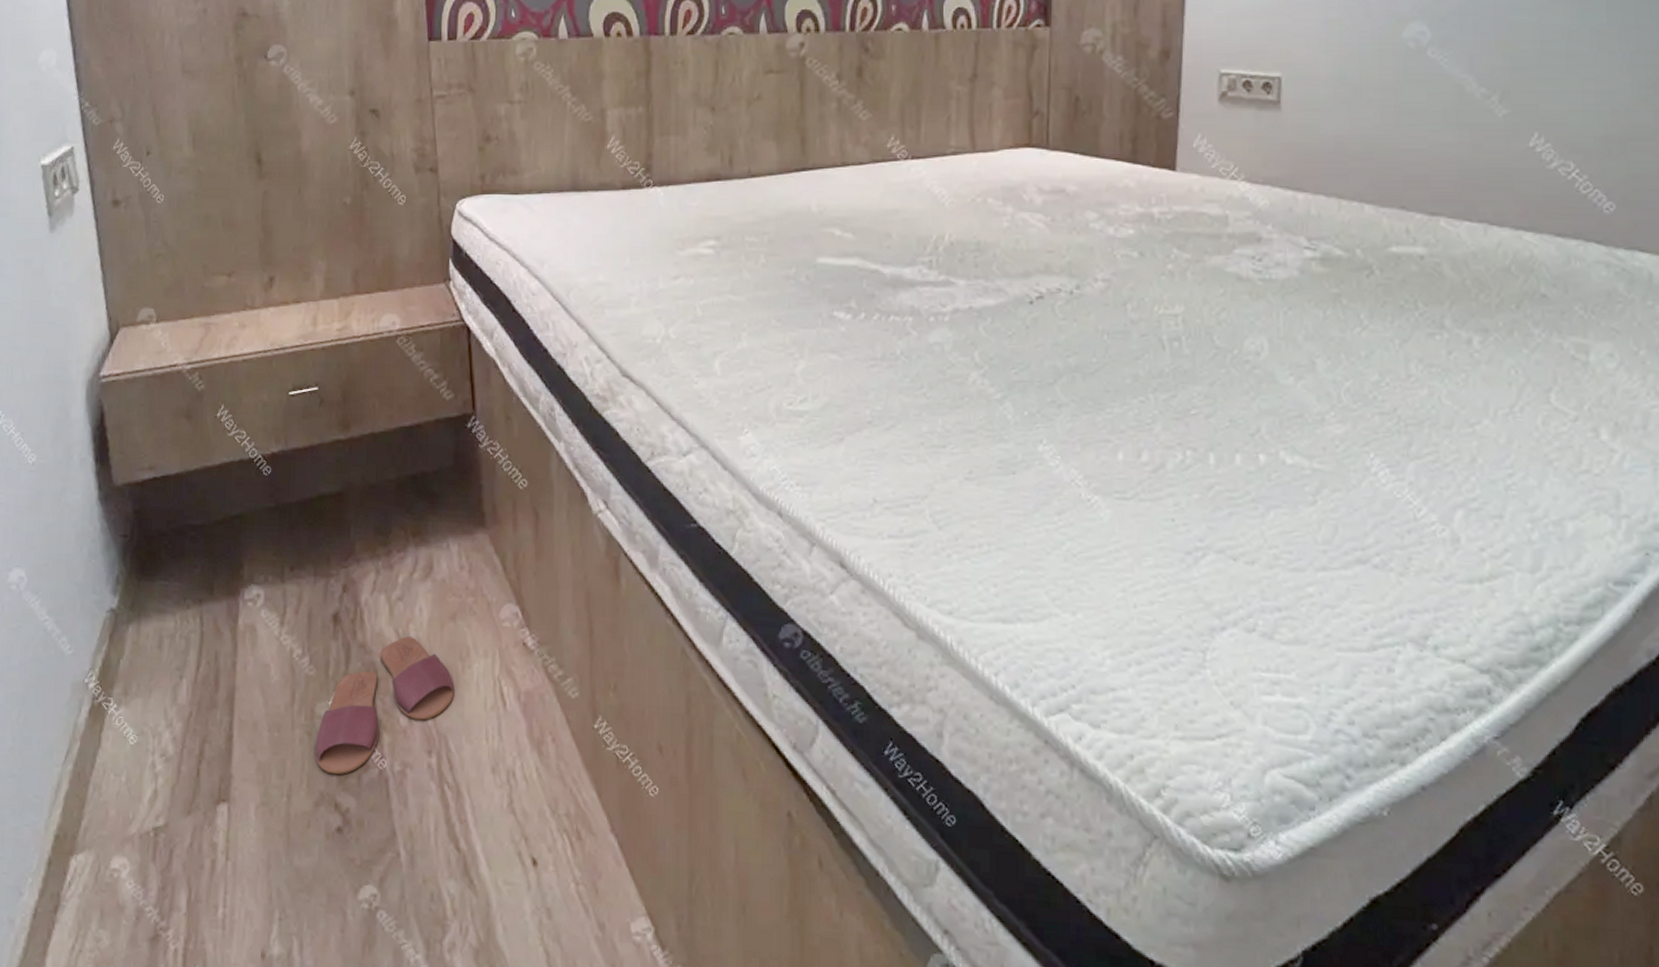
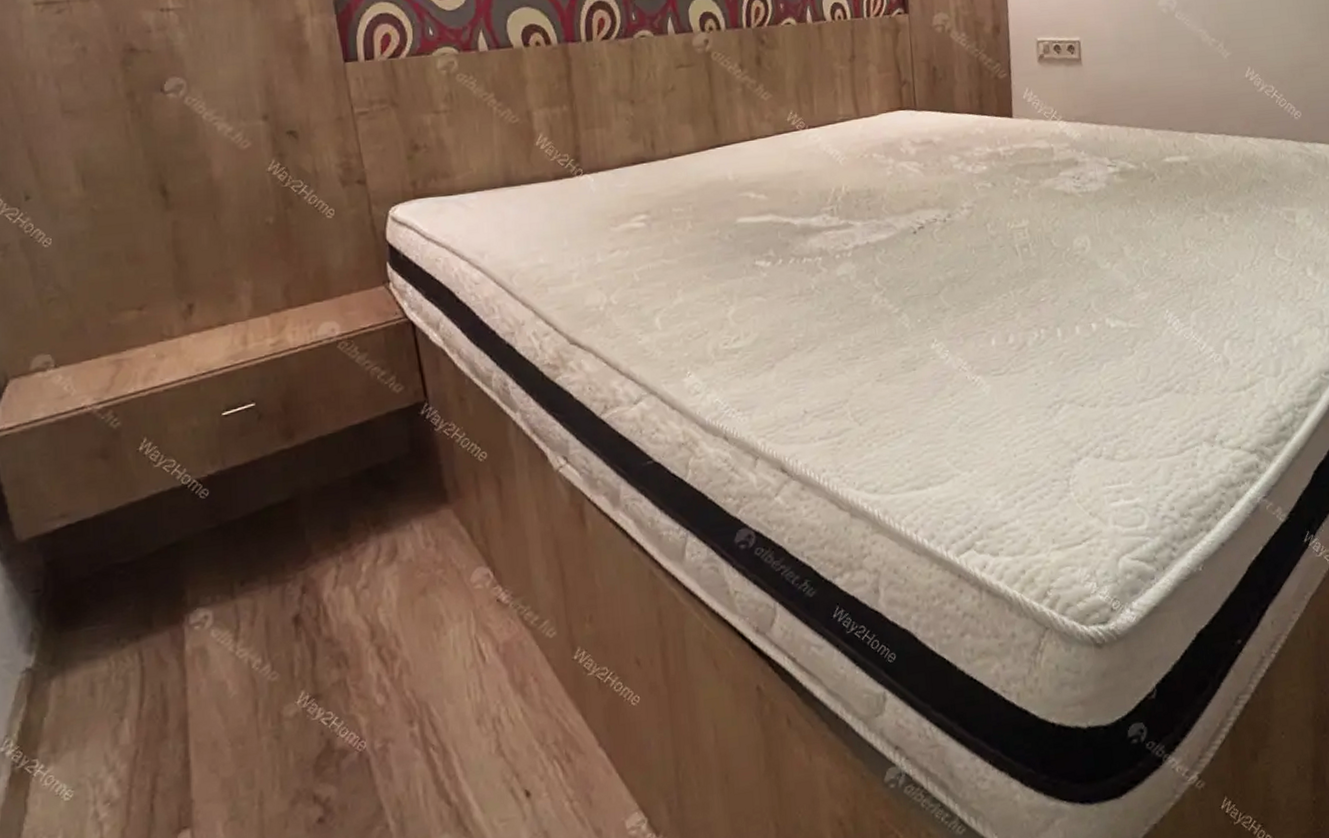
slippers: present [314,636,455,775] -> none [285,619,432,770]

